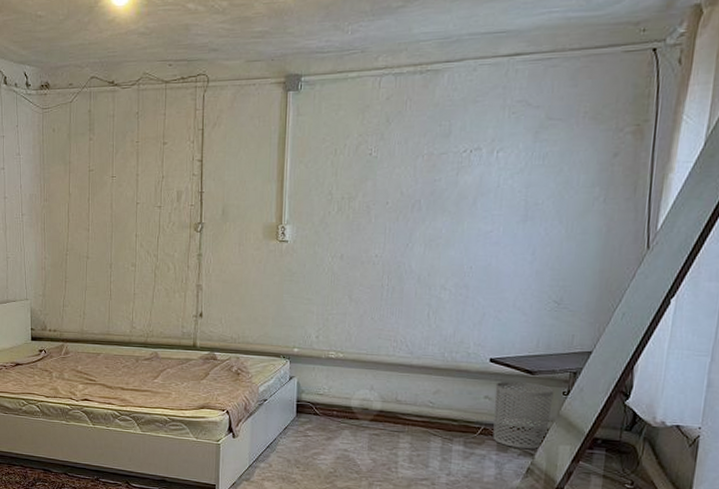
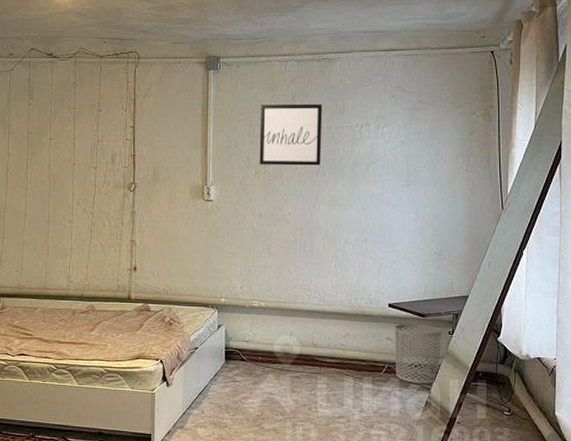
wall art: none [343,125,423,200] -> present [259,104,322,166]

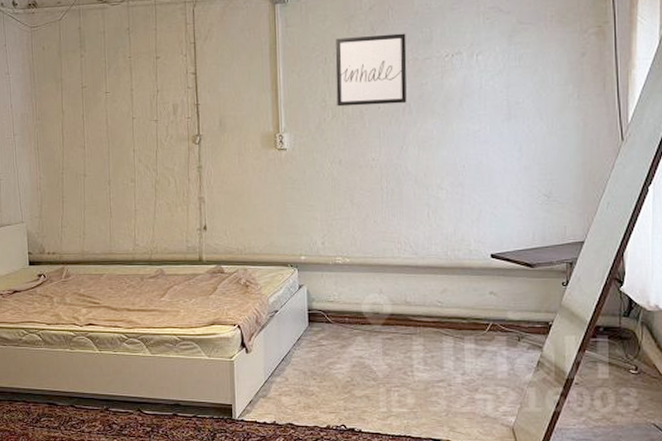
waste bin: present [394,323,442,385] -> none [499,275,554,343]

